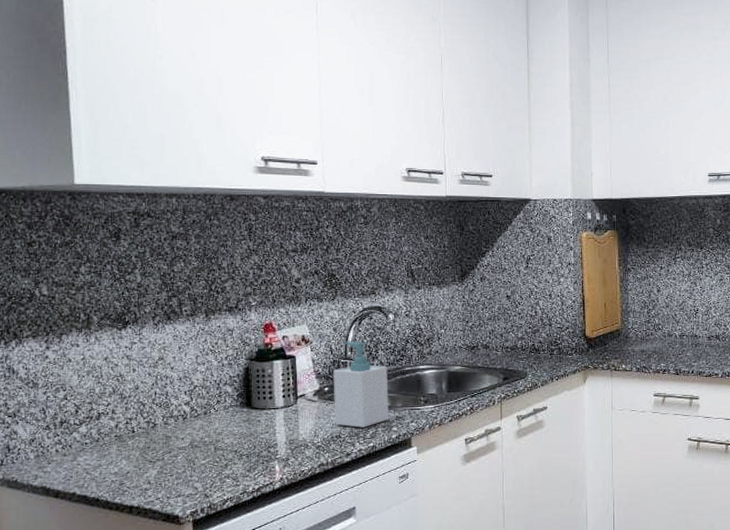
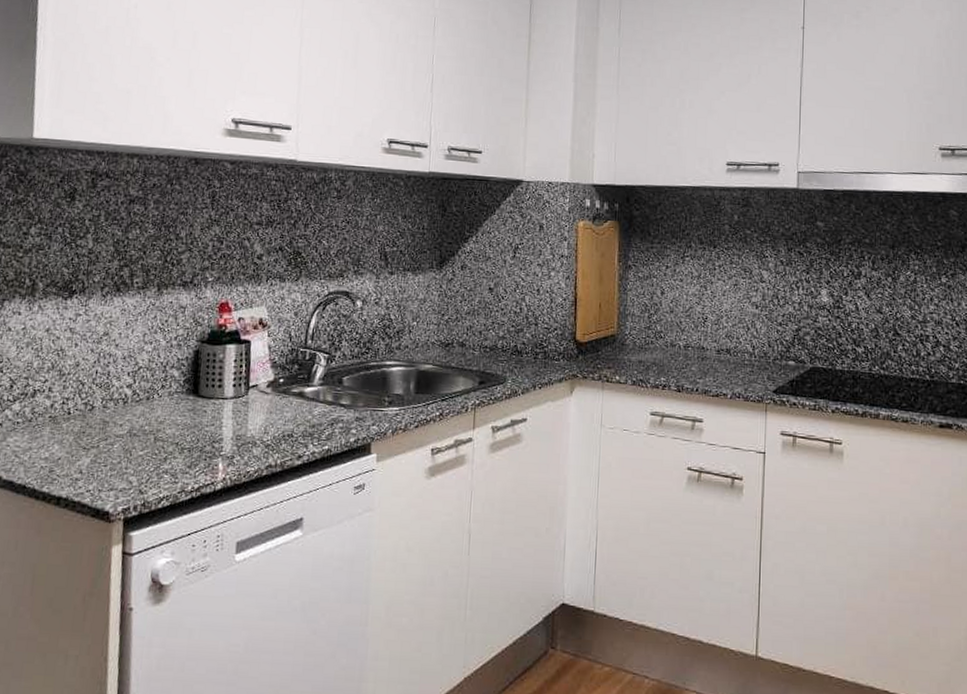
soap bottle: present [333,341,389,428] -> none [287,328,351,427]

